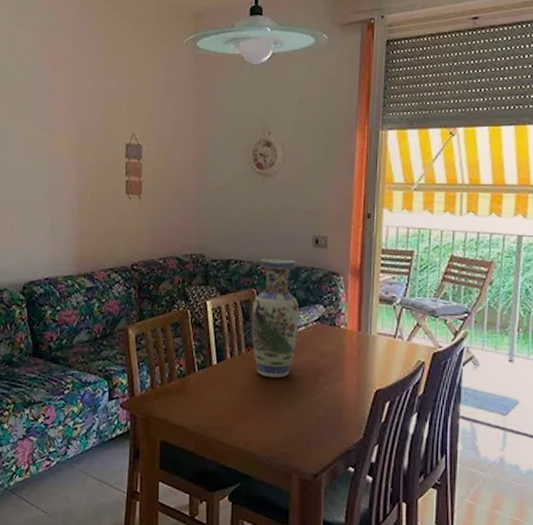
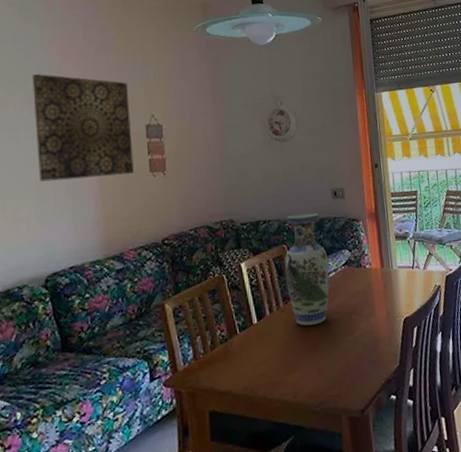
wall art: none [23,82,112,193] -> present [32,74,134,182]

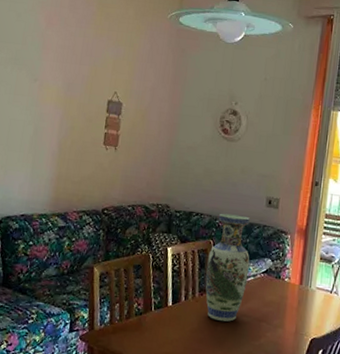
wall art: present [32,74,134,182] -> none [10,36,99,143]

